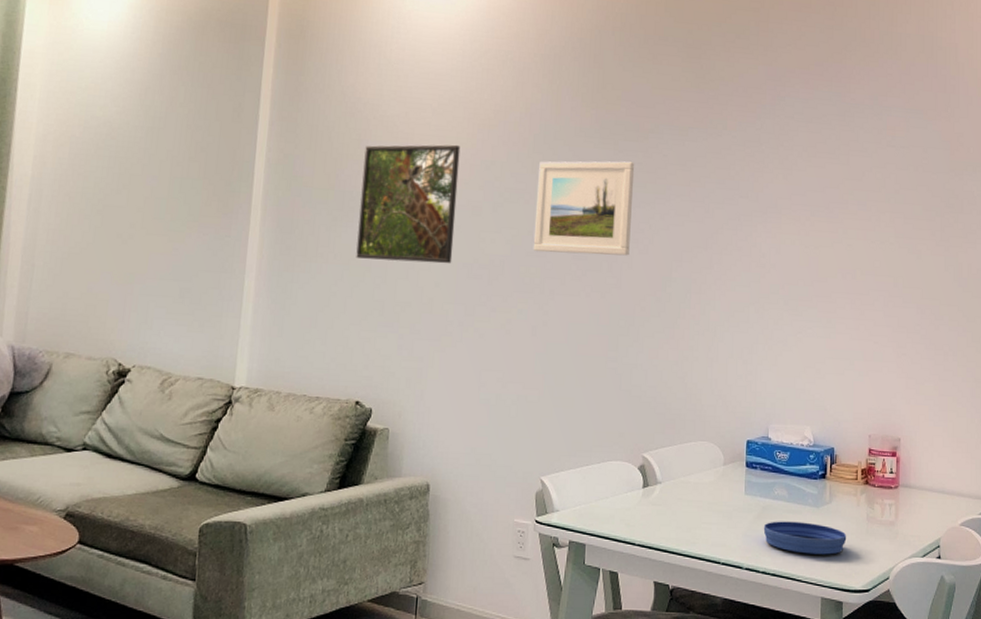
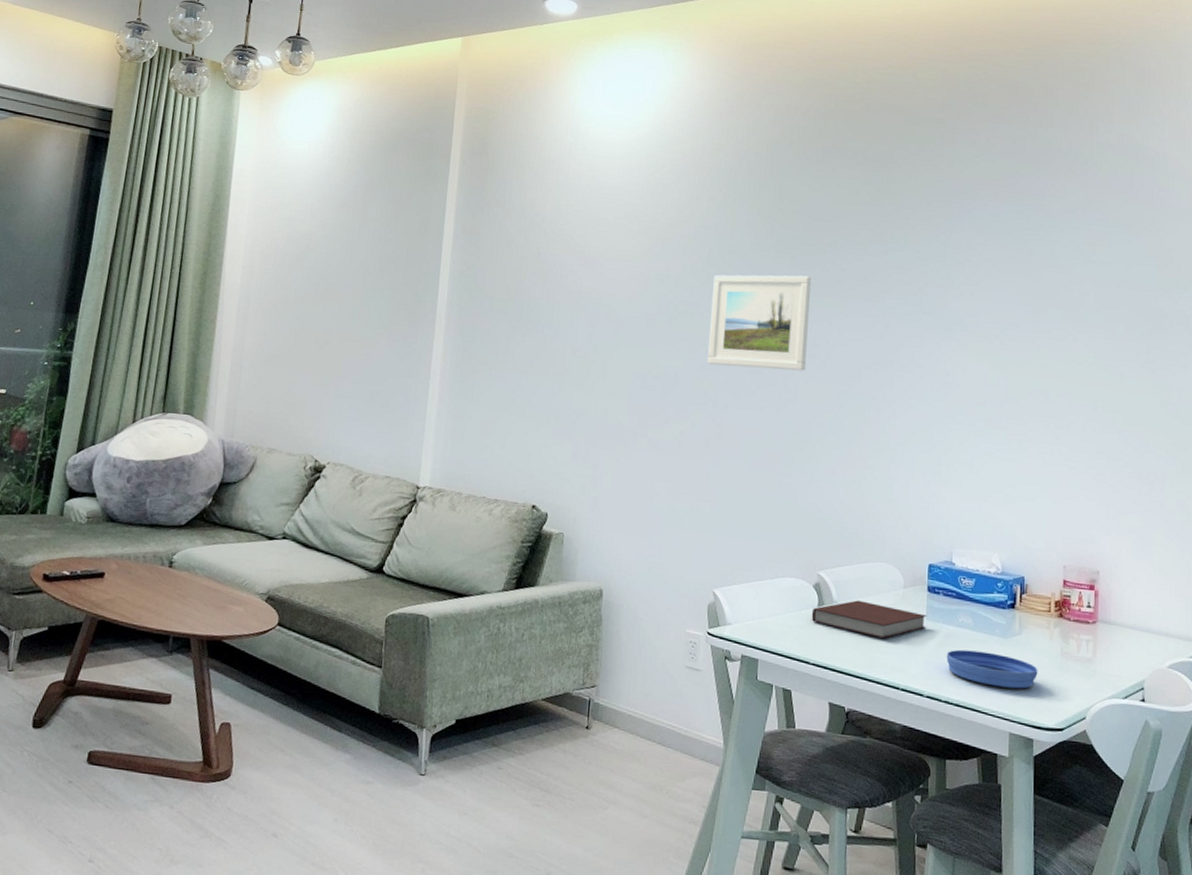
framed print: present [356,144,461,264] -> none [534,258,636,375]
notebook: none [636,479,746,516] -> present [811,600,927,639]

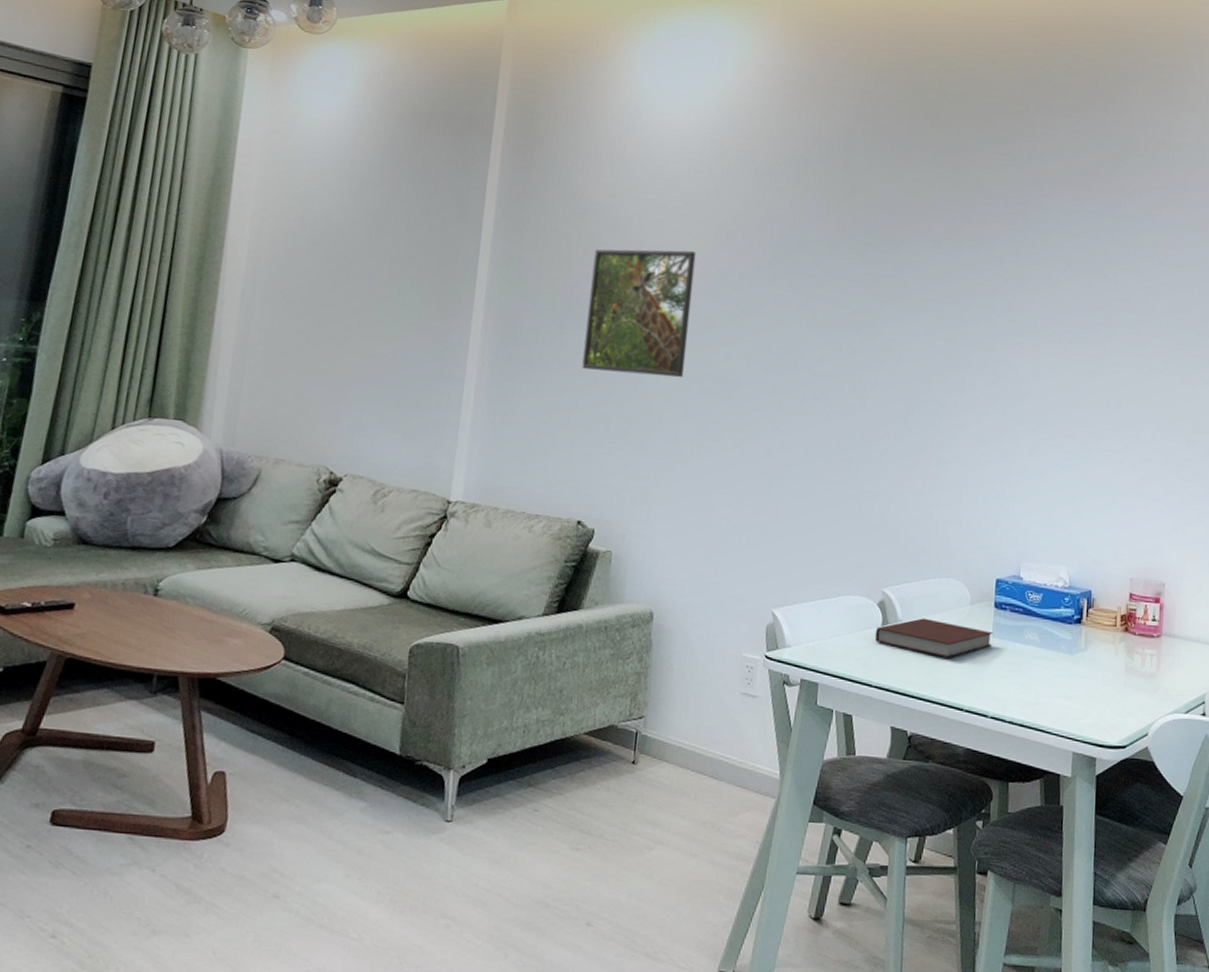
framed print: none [534,258,636,375] -> present [582,249,696,378]
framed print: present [707,274,812,371] -> none [771,270,884,376]
bowl: present [946,649,1038,689] -> none [1011,667,1103,707]

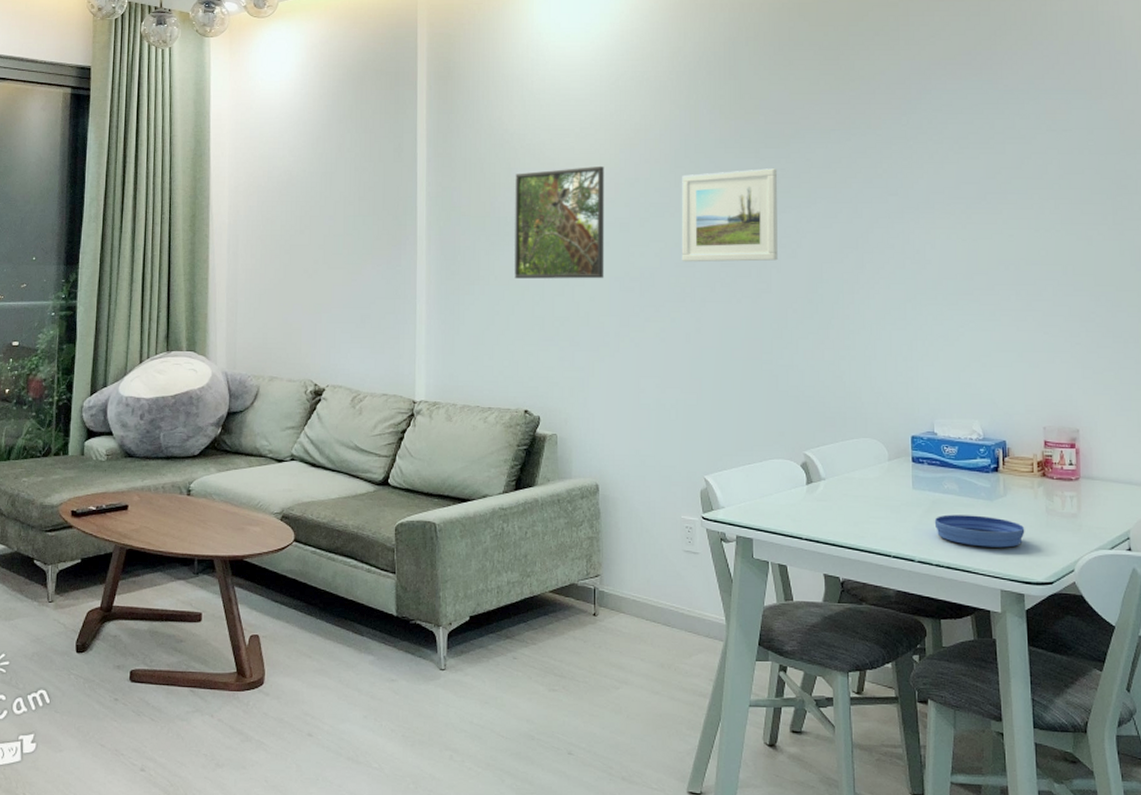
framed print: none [771,270,884,376] -> present [681,168,778,262]
notebook: present [874,618,994,658] -> none [801,475,913,510]
bowl: none [1011,667,1103,707] -> present [934,514,1025,548]

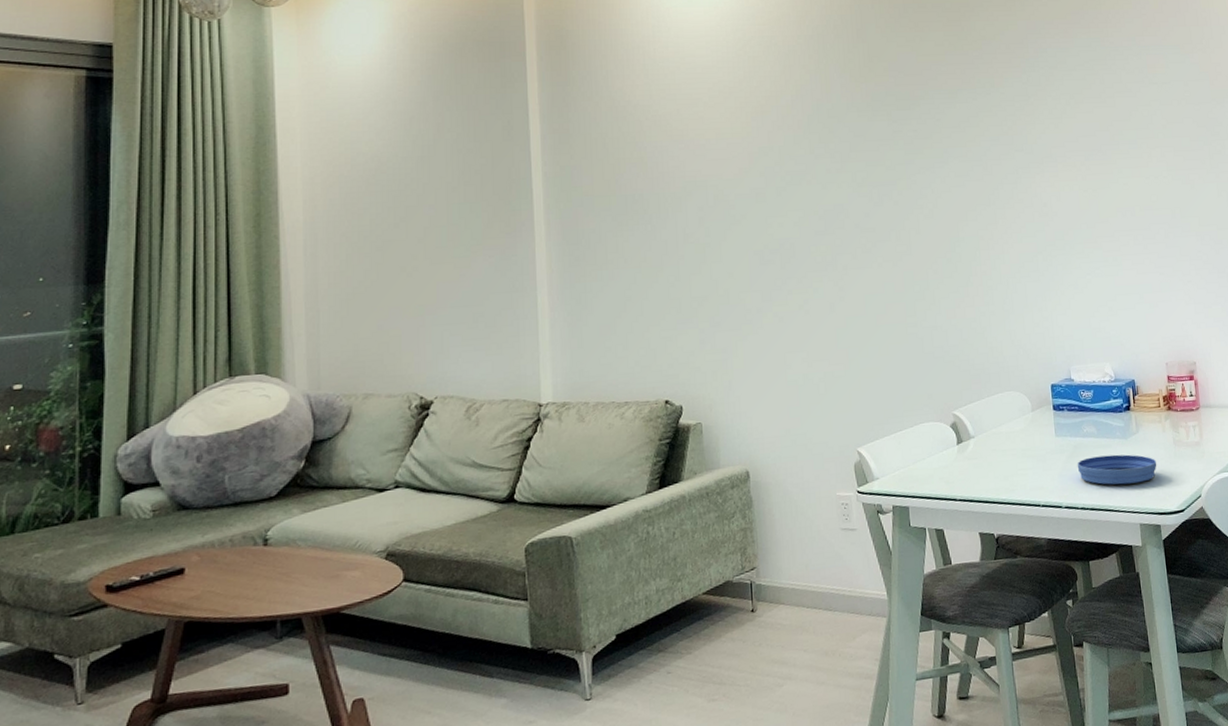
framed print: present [515,165,605,279] -> none [641,135,743,260]
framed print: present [681,168,778,262] -> none [816,130,916,230]

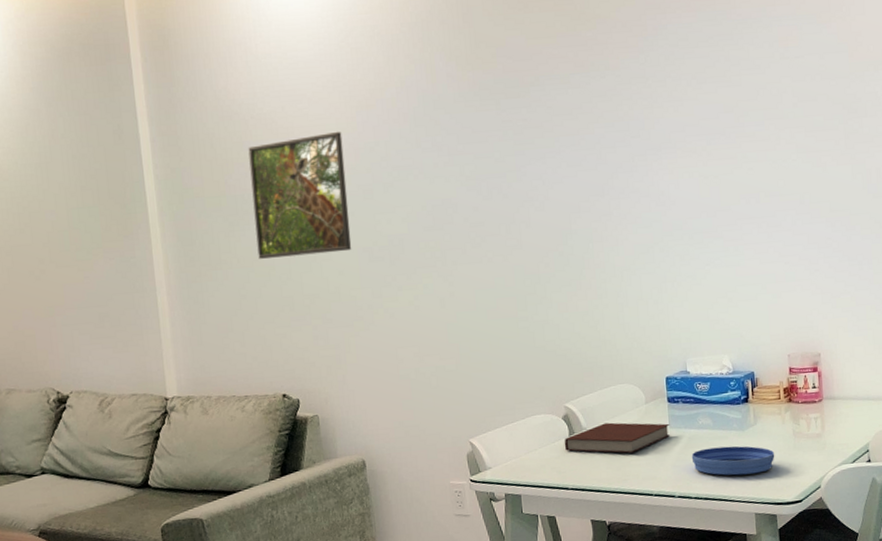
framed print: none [641,135,743,260] -> present [248,131,352,259]
notebook: none [952,430,1056,463] -> present [564,422,670,454]

